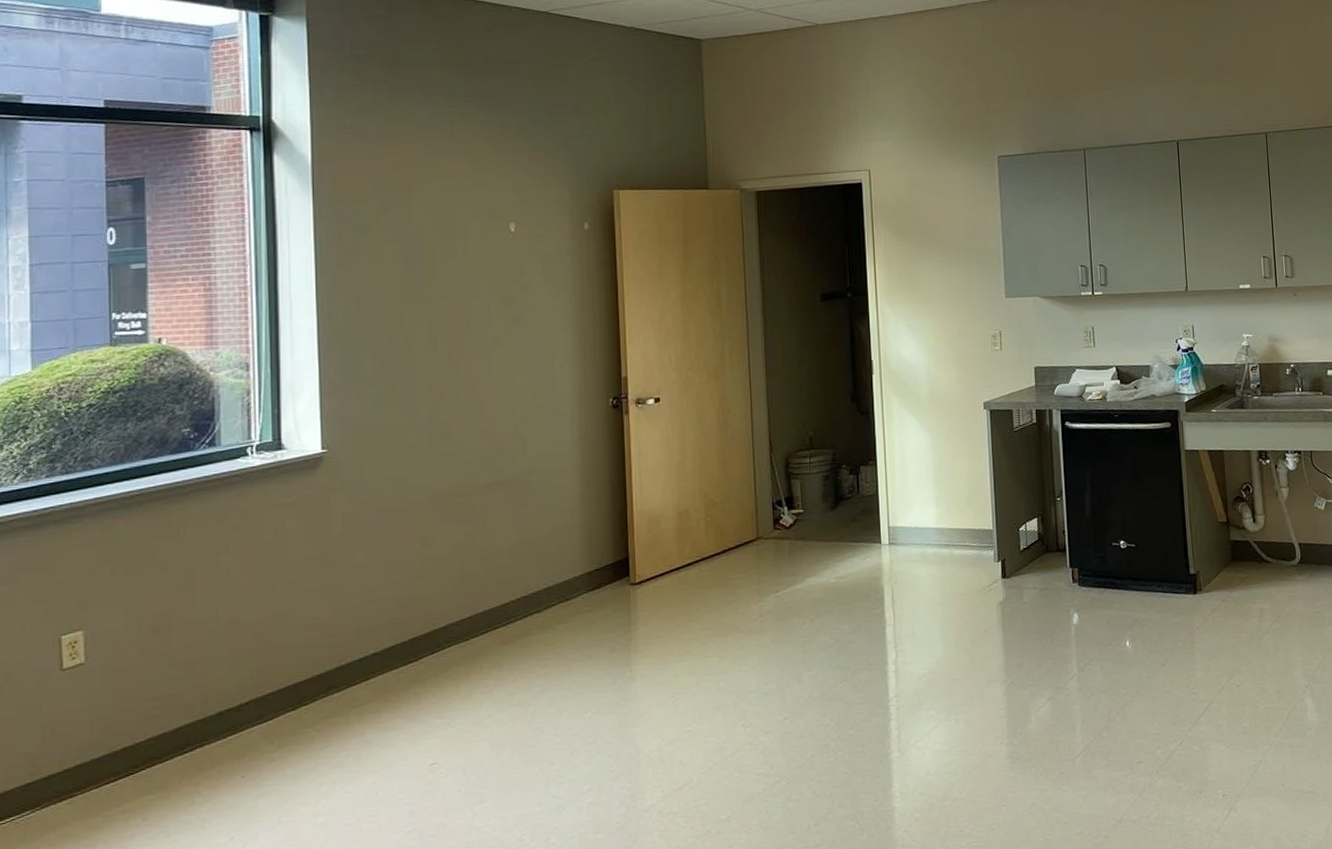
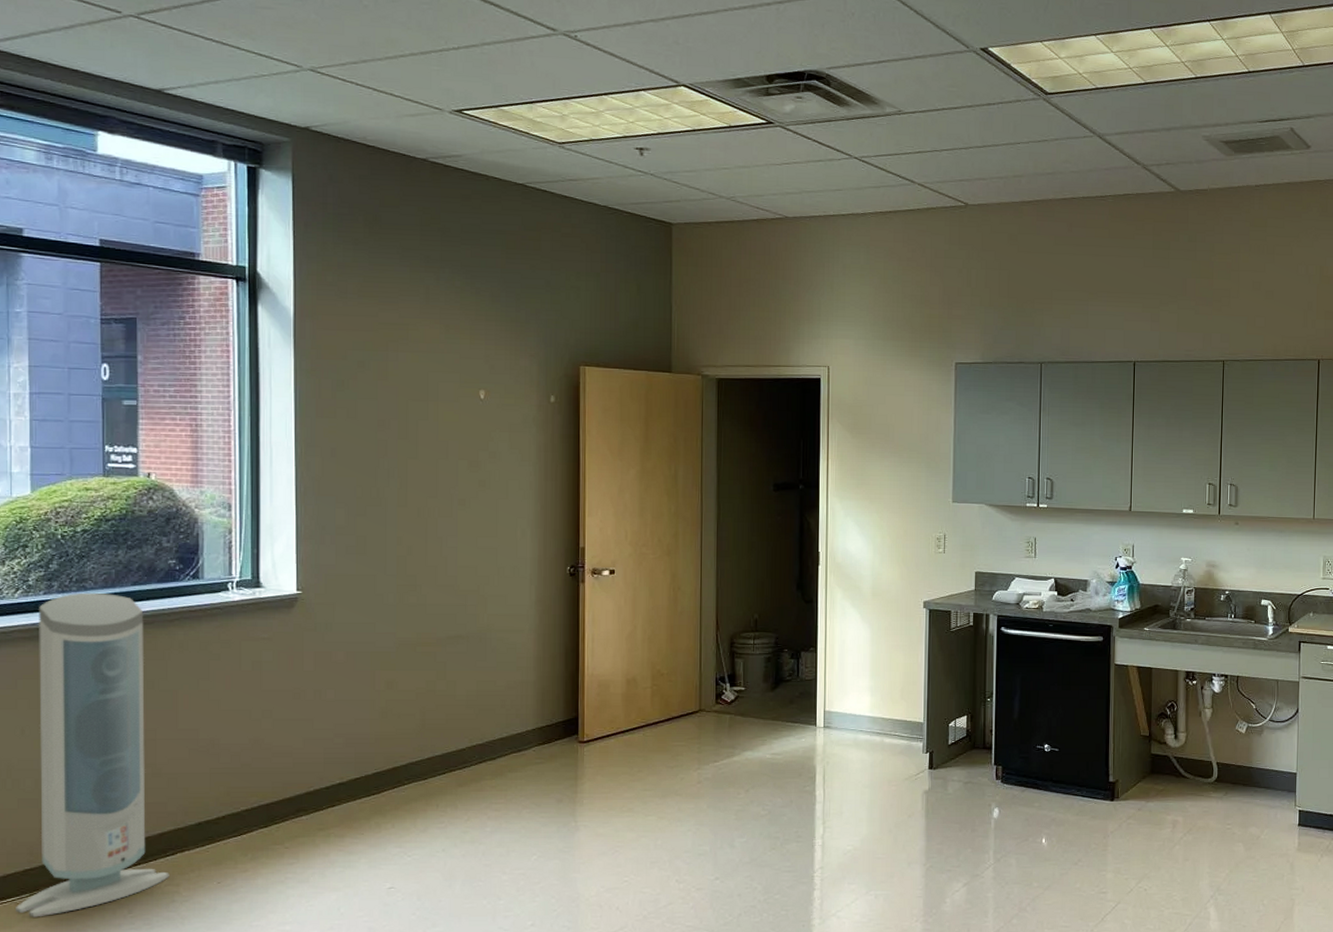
air purifier: none [16,470,188,837] -> present [16,592,169,918]

